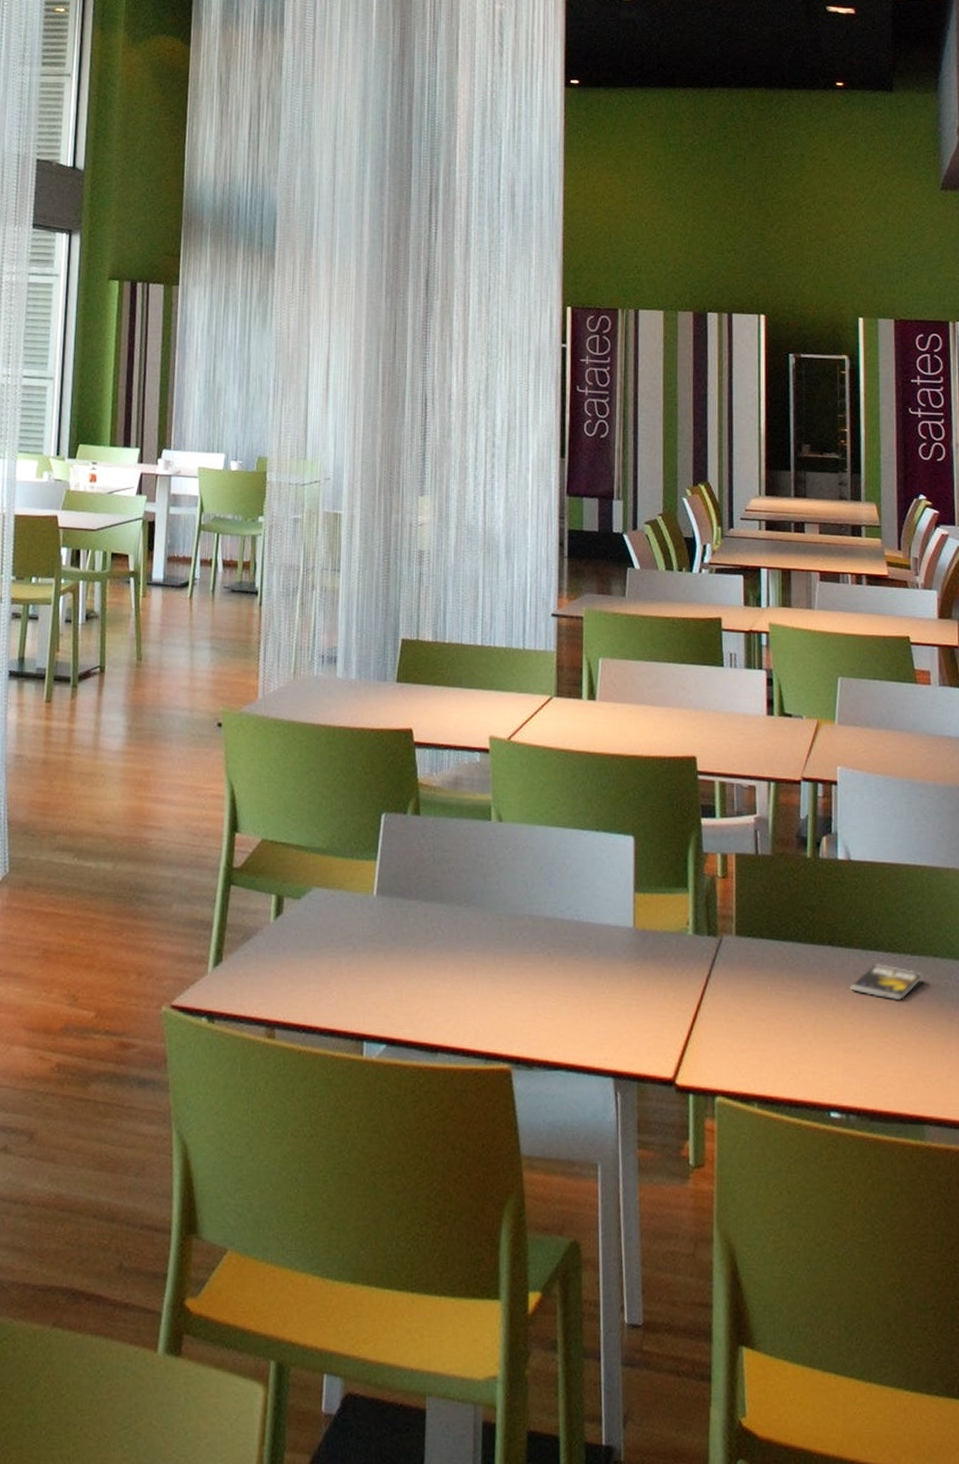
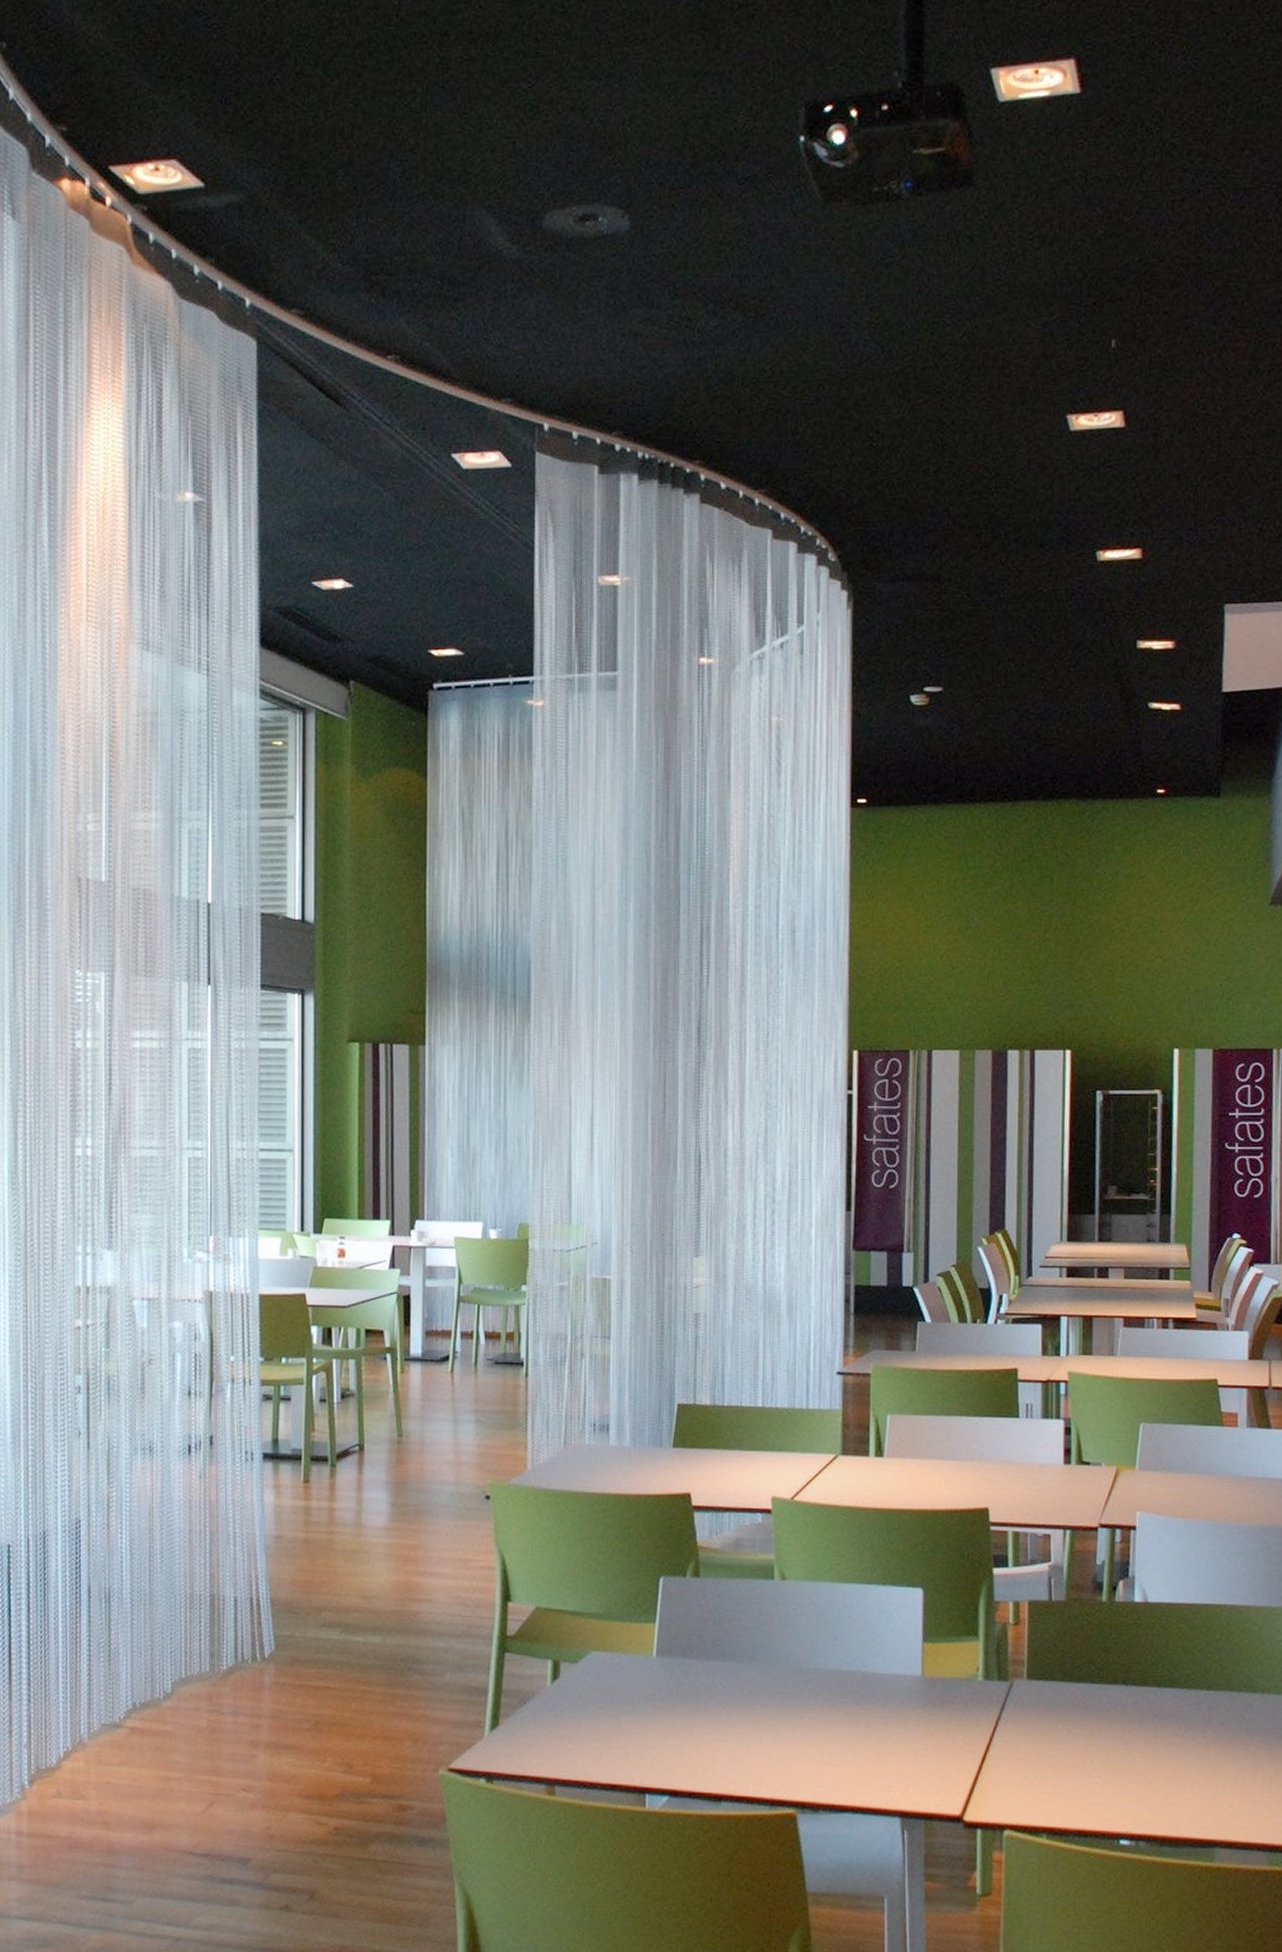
smartphone: present [850,964,923,1000] -> none [1144,1700,1219,1733]

